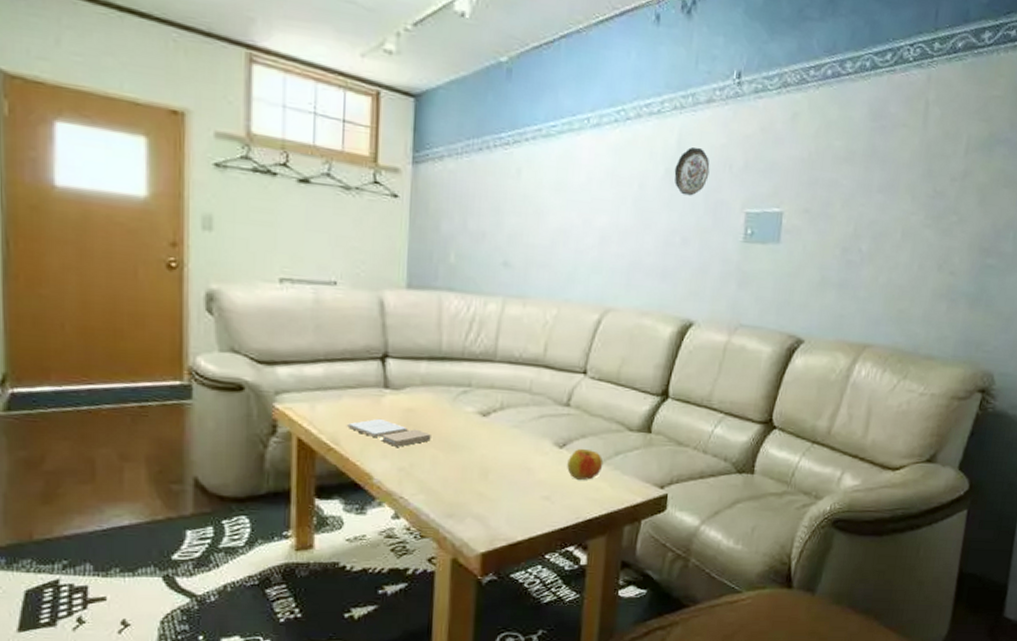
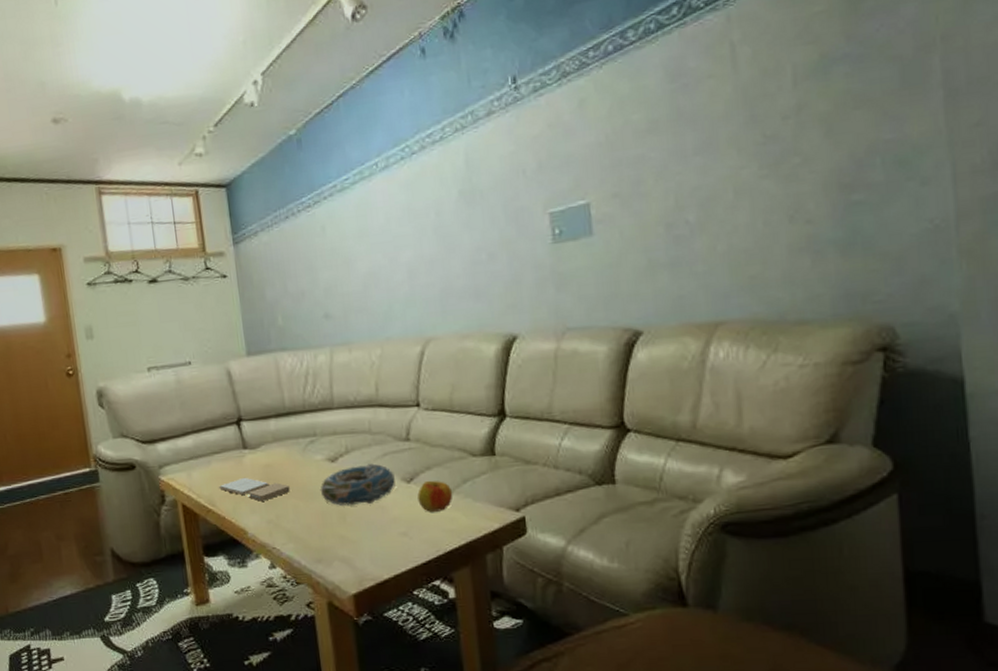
decorative bowl: none [464,423,548,464] -> present [320,463,396,506]
decorative plate: present [674,147,710,196] -> none [467,161,504,212]

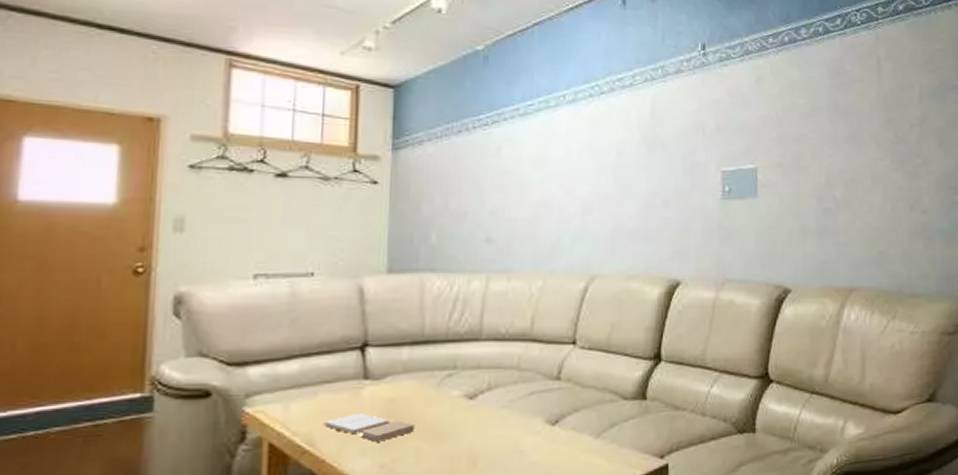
decorative bowl: present [320,463,396,506] -> none [451,402,539,450]
apple: present [417,480,453,512] -> none [561,423,599,458]

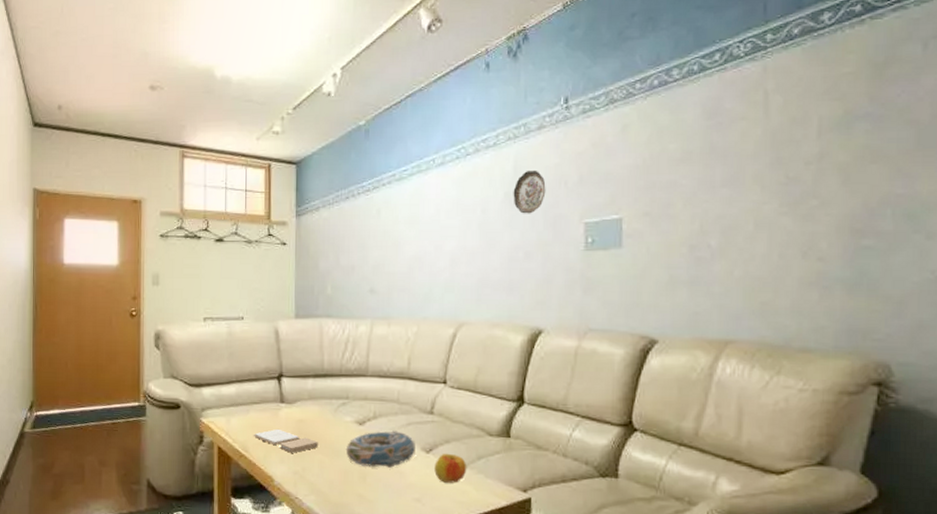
decorative bowl: none [451,402,539,450] -> present [345,430,415,468]
apple: none [561,423,599,458] -> present [434,453,467,483]
decorative plate: none [650,114,684,160] -> present [513,170,546,214]

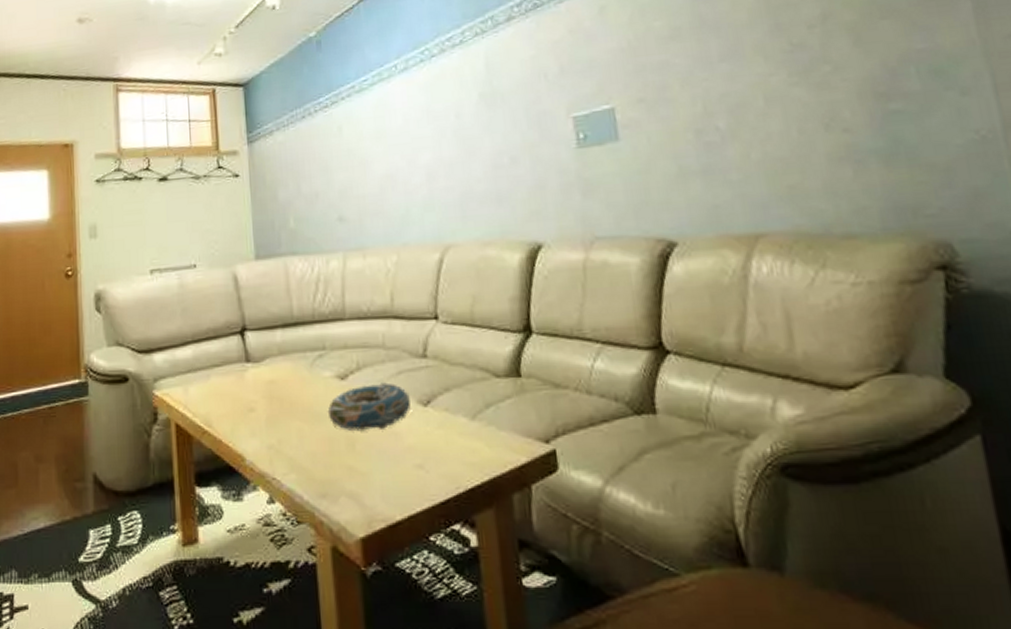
book: present [253,428,318,453] -> none [216,394,295,423]
apple: present [434,453,467,483] -> none [435,403,475,441]
decorative plate: present [513,170,546,214] -> none [488,65,525,115]

